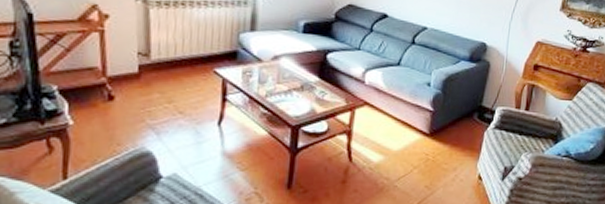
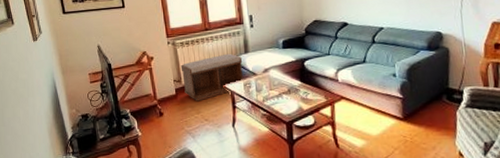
bench: none [151,27,245,87] -> present [180,53,243,102]

